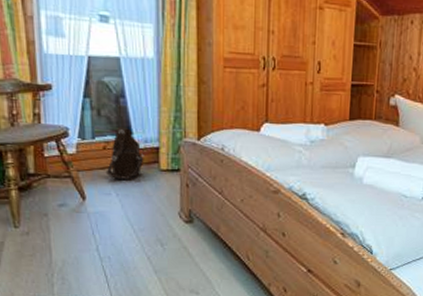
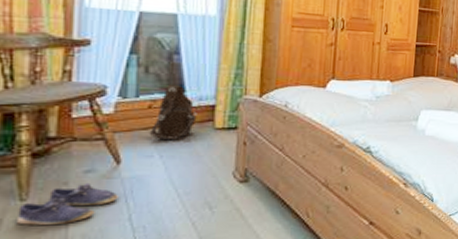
shoe: none [14,215,87,250] -> present [17,182,118,225]

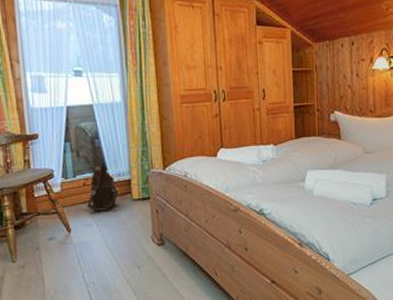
shoe: present [17,182,118,225] -> none [12,248,73,281]

